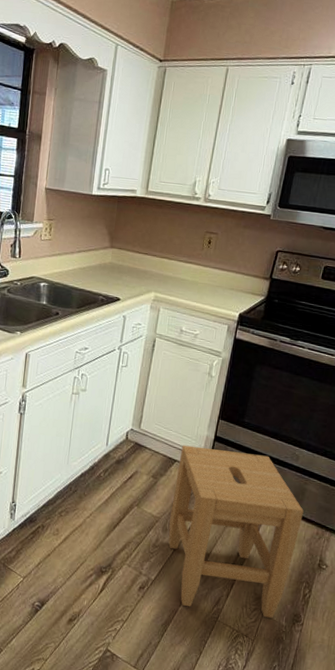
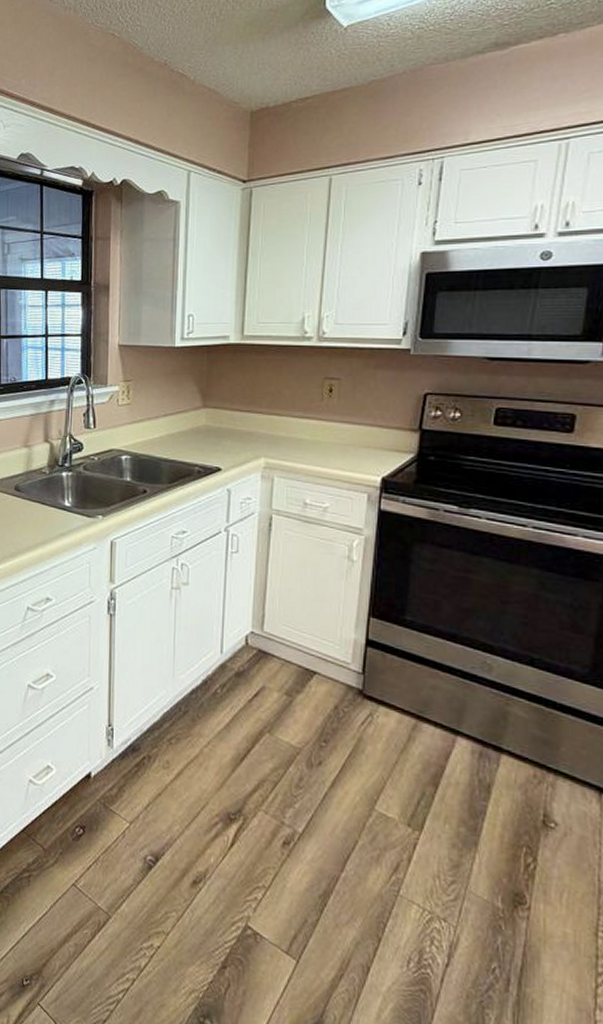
stool: present [168,445,304,619] -> none [314,651,509,897]

